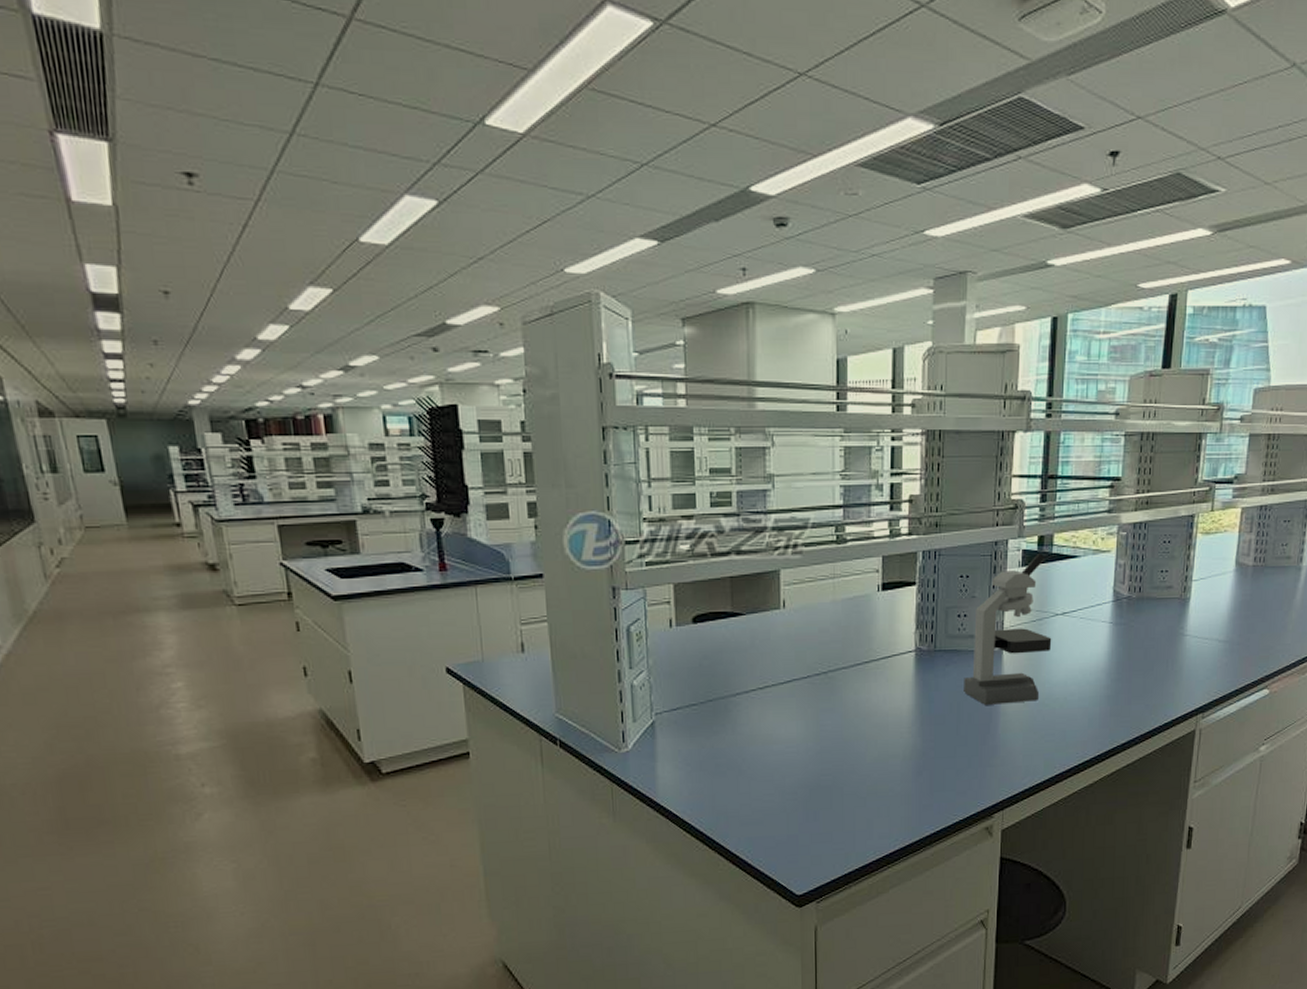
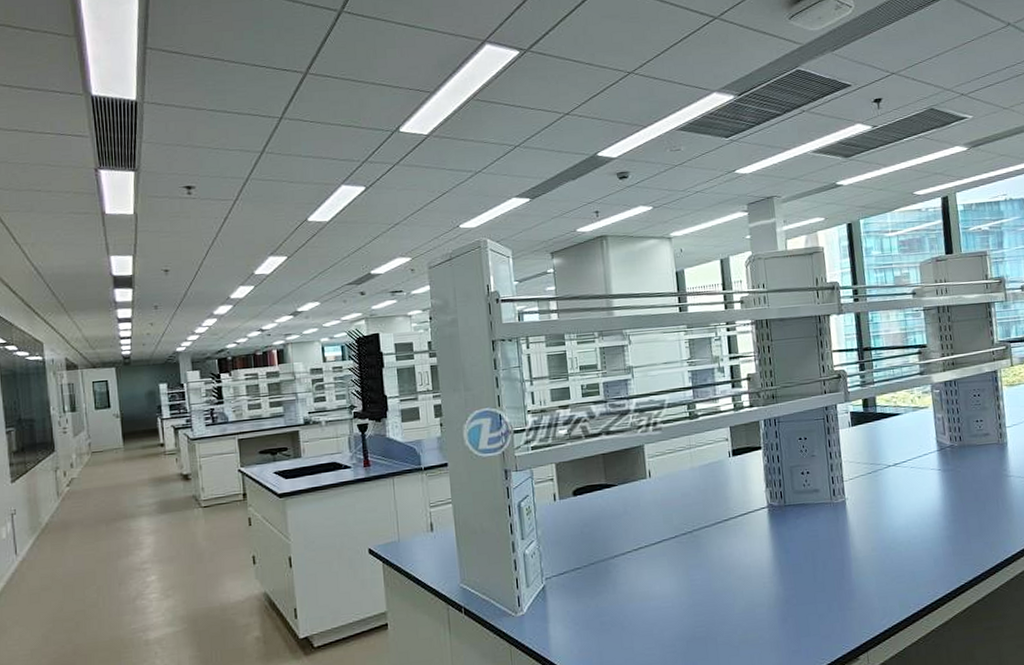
microscope: present [964,553,1052,705] -> none [814,414,889,552]

